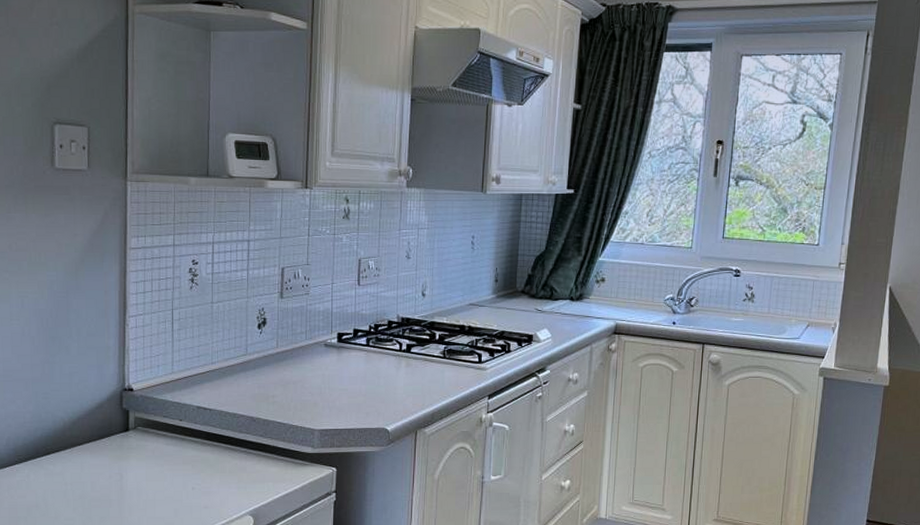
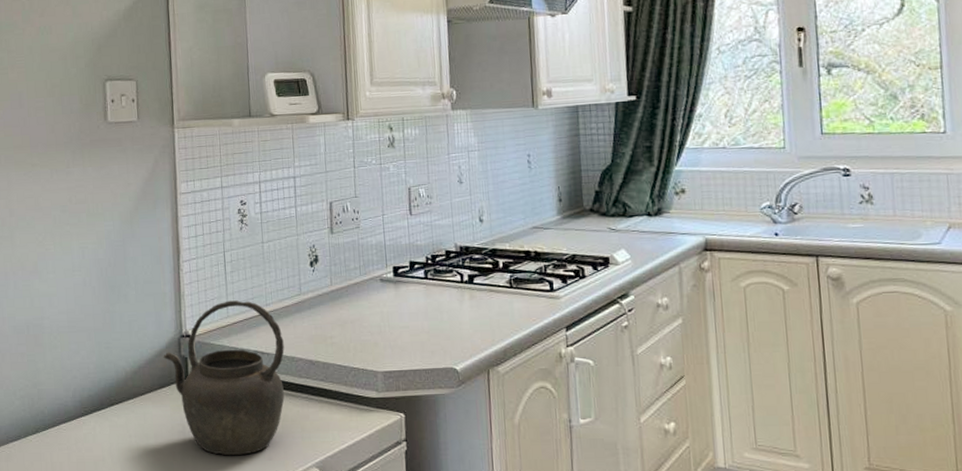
kettle: none [104,357,227,504] -> present [163,300,285,456]

